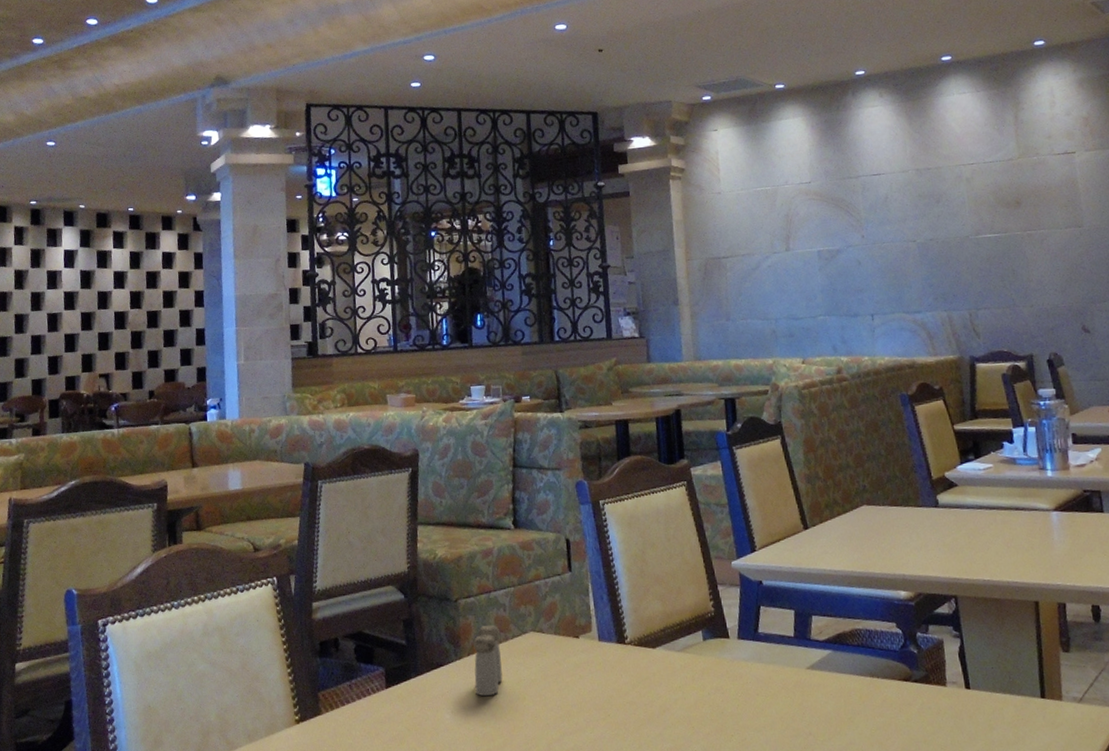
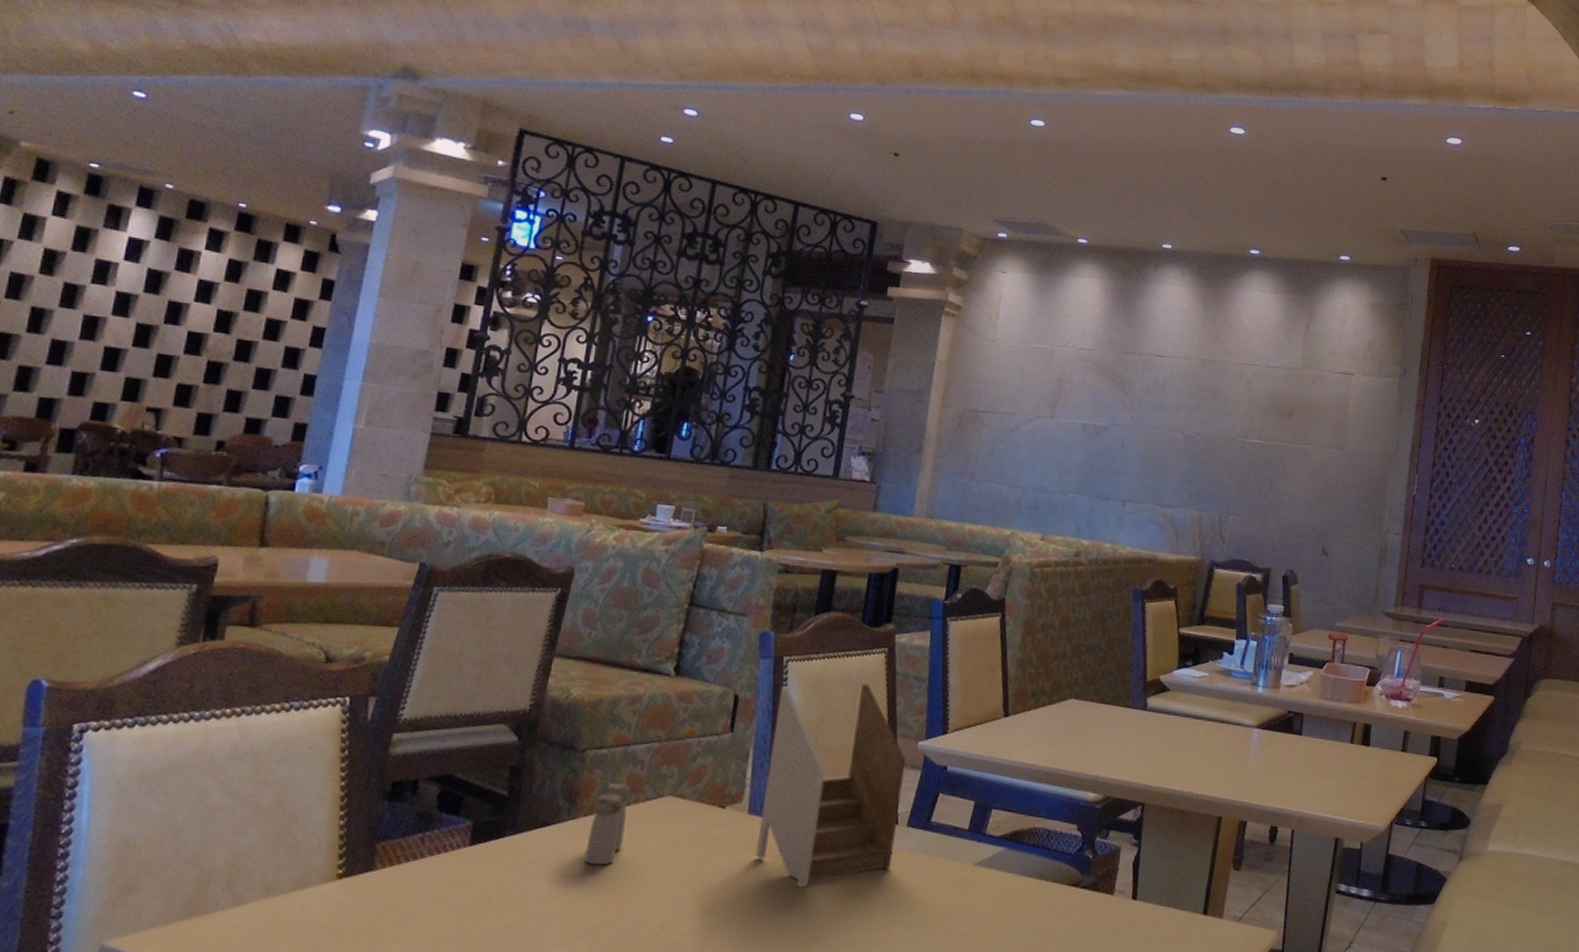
napkin holder: none [602,515,732,703] -> present [755,683,906,889]

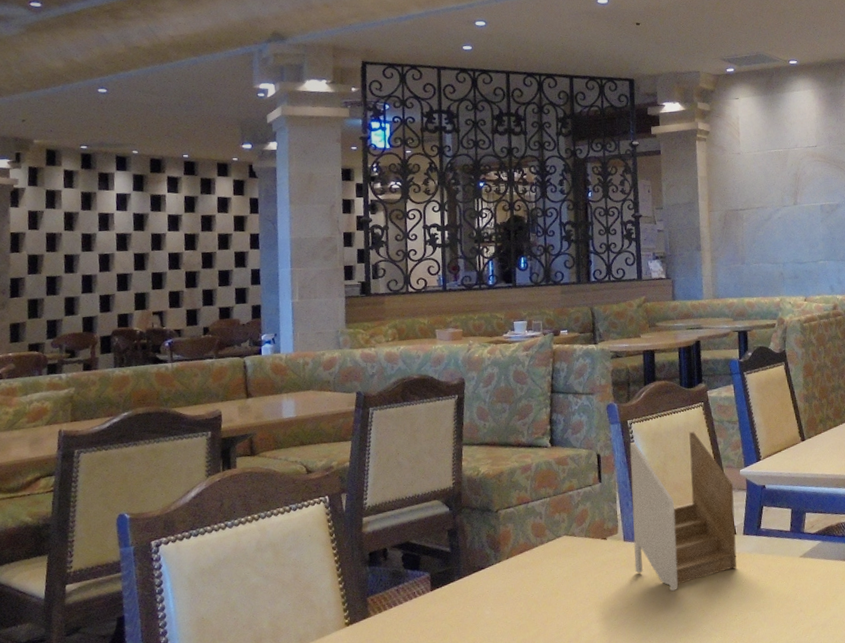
salt and pepper shaker: present [585,782,630,866] -> none [512,531,538,594]

